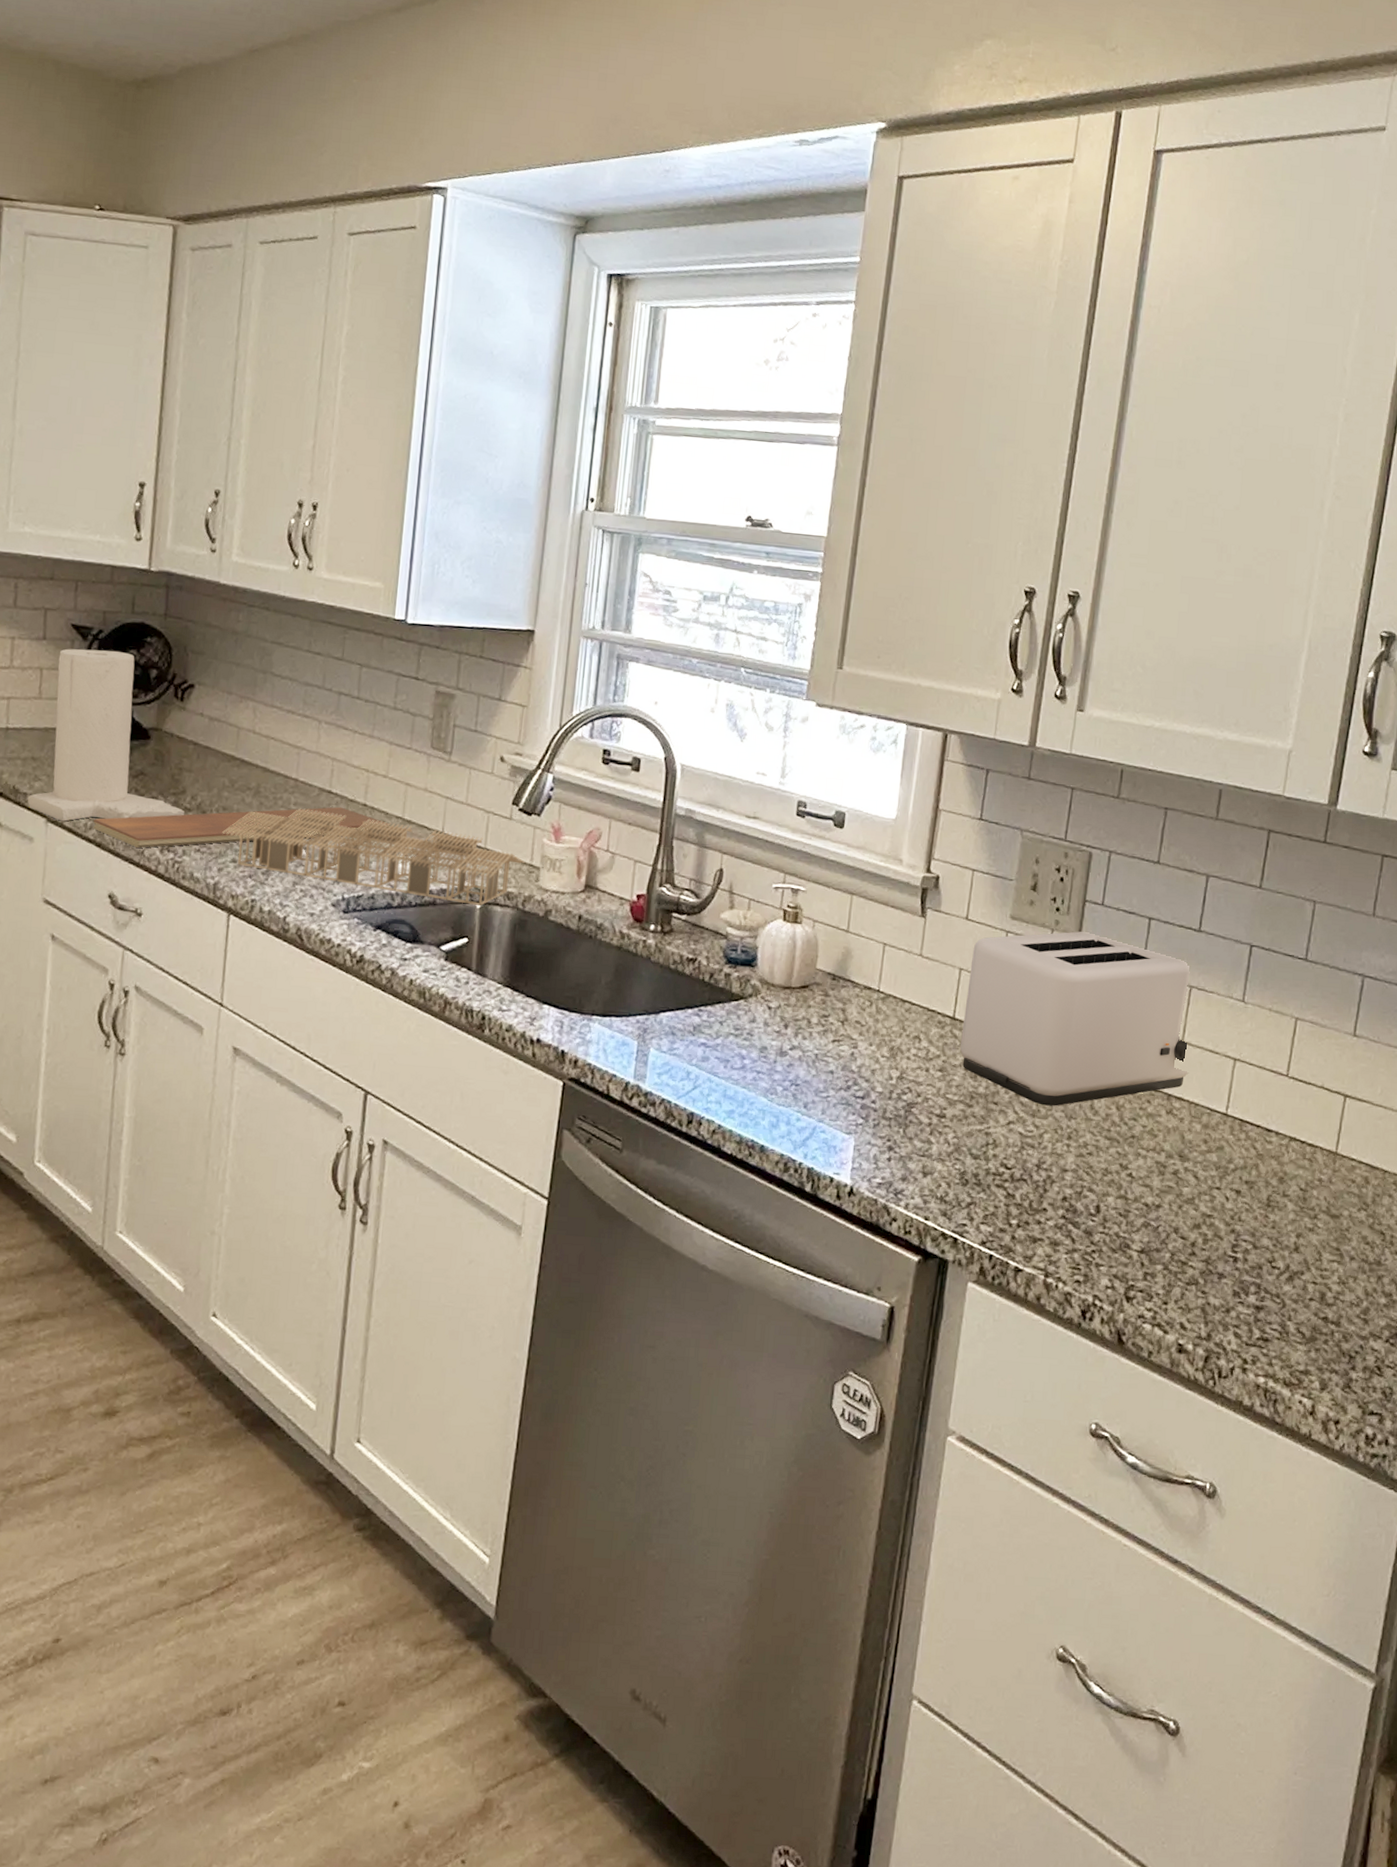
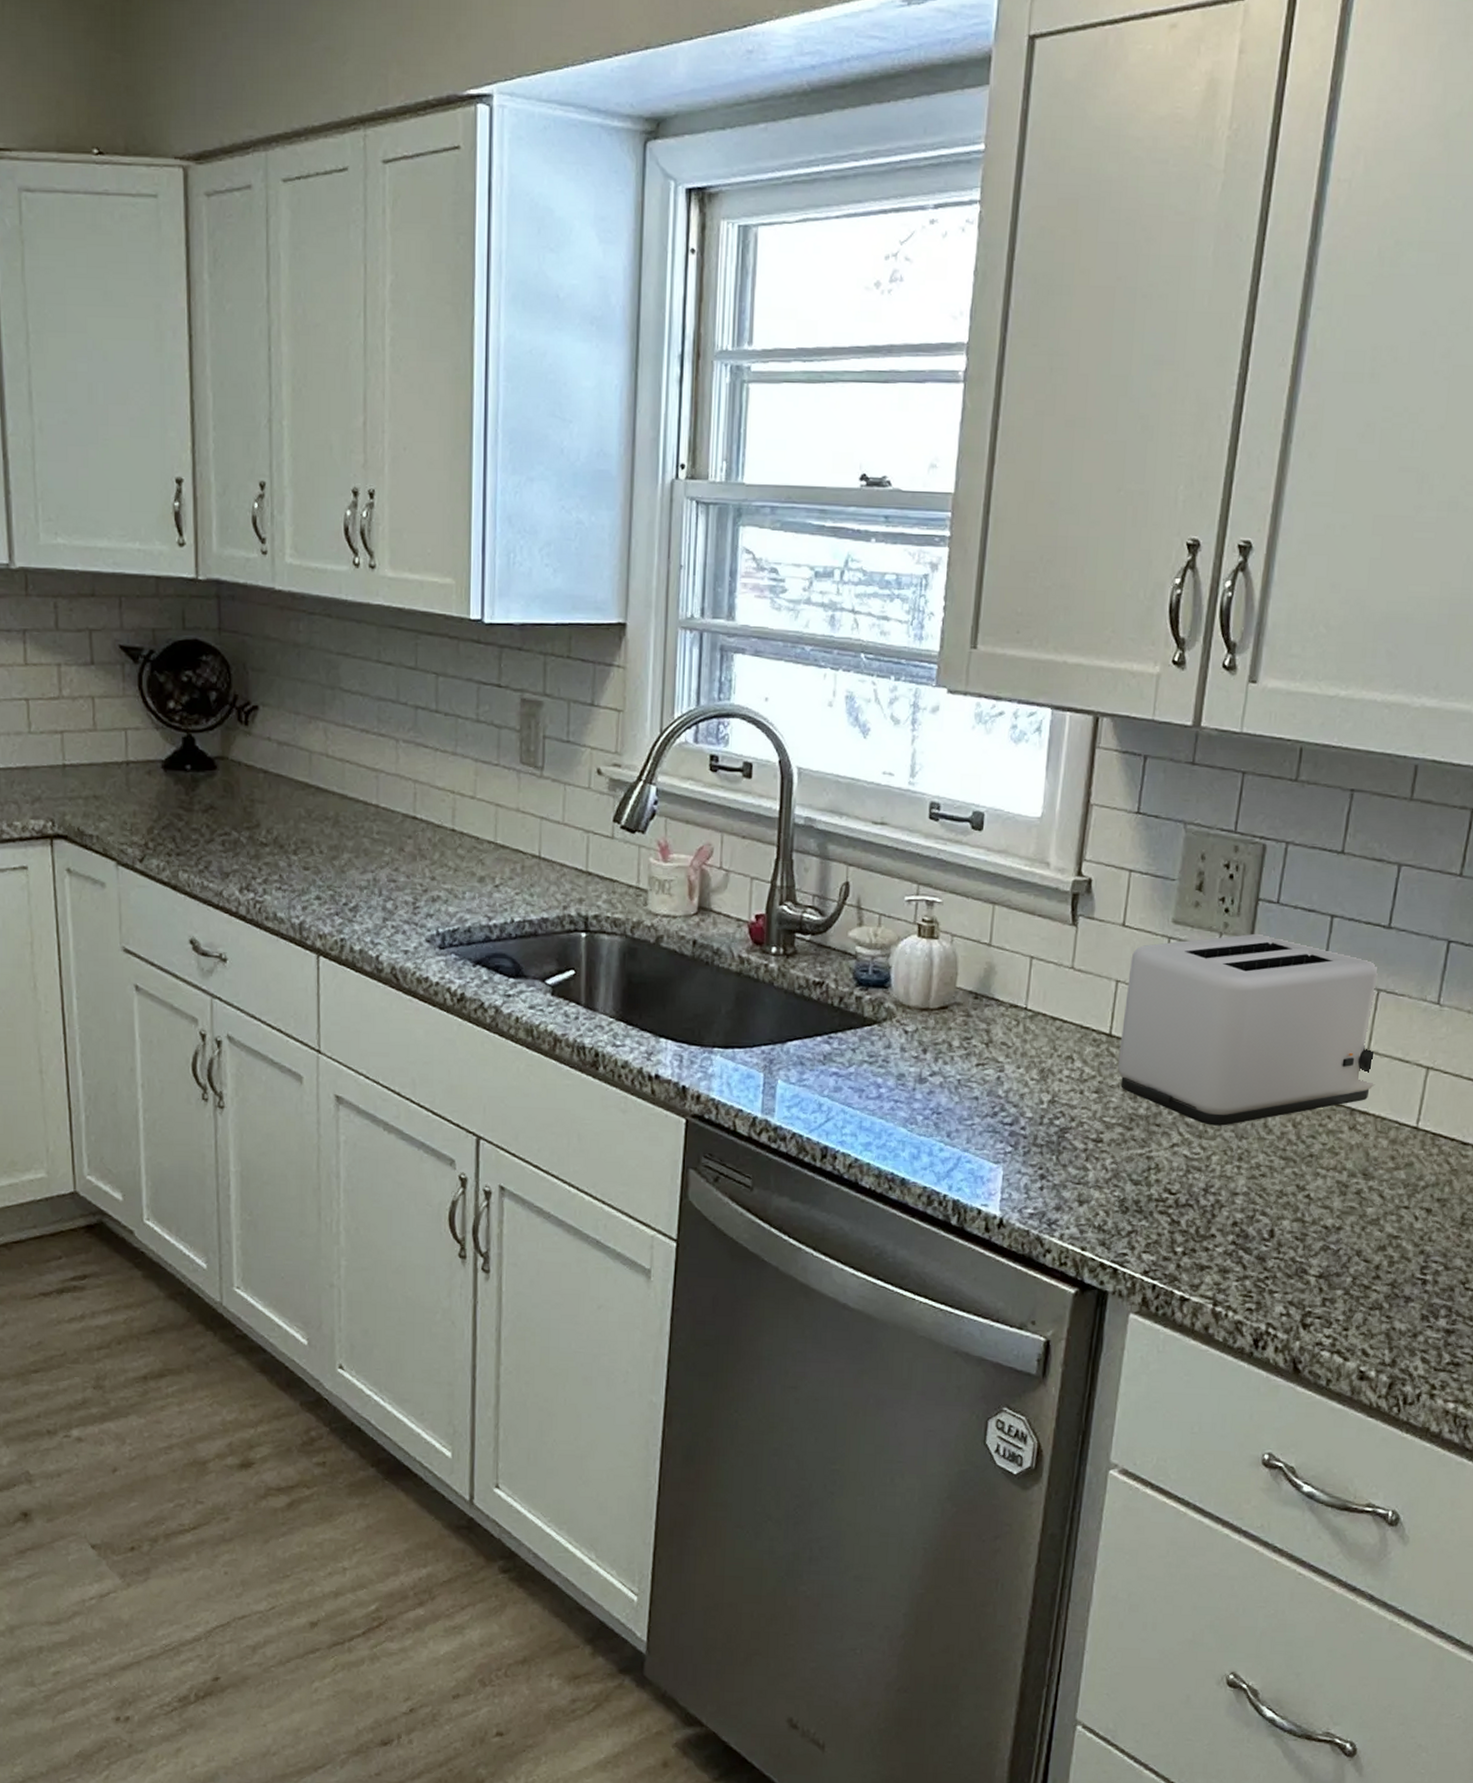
paper towel: present [27,648,184,822] -> none [94,672,261,864]
chopping board: present [93,806,388,849] -> none [166,833,480,889]
dish rack: present [222,808,525,906] -> none [303,837,631,934]

